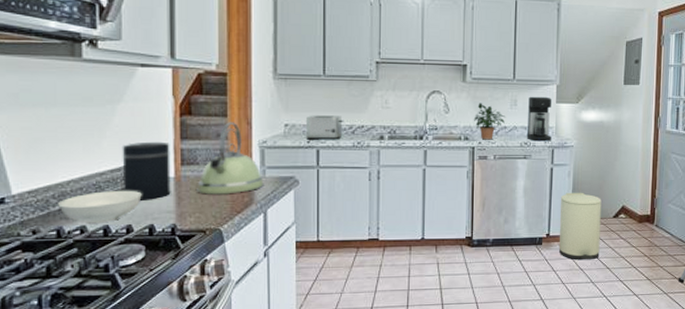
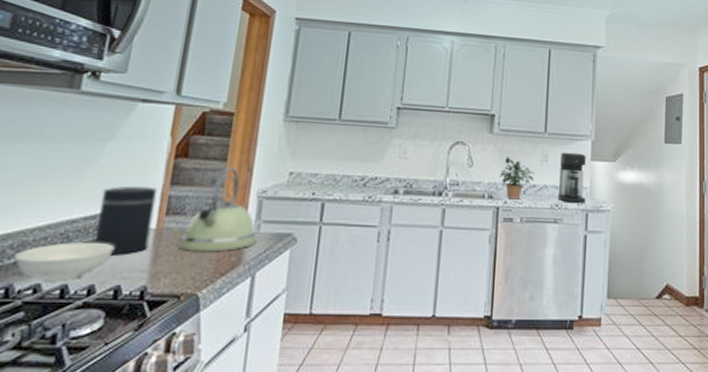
toaster: present [306,115,344,140] -> none [312,163,356,193]
pedal bin: present [558,192,602,260] -> none [592,265,642,351]

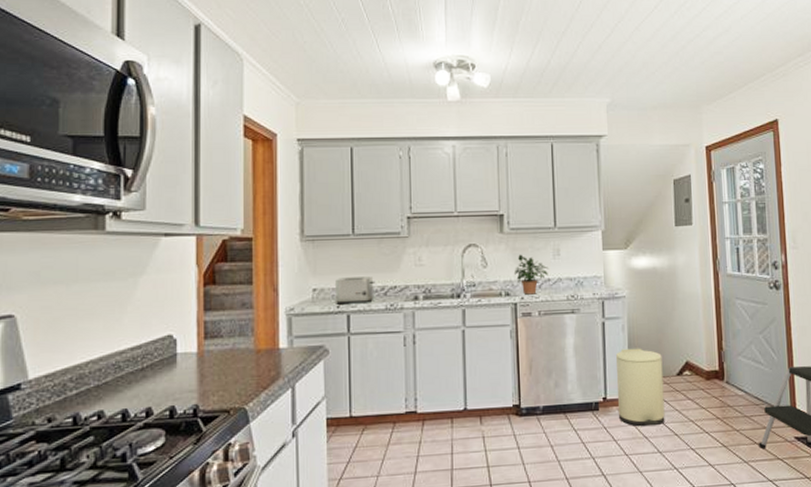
bowl: present [14,241,115,282] -> none [75,369,163,408]
cylinder: present [94,185,158,256] -> none [143,314,193,380]
kettle: present [178,167,257,252] -> none [220,289,292,370]
toaster: none [312,163,356,193] -> present [336,276,376,305]
coffee maker: present [557,152,586,204] -> none [572,244,600,294]
pedal bin: none [592,265,642,351] -> present [615,348,665,427]

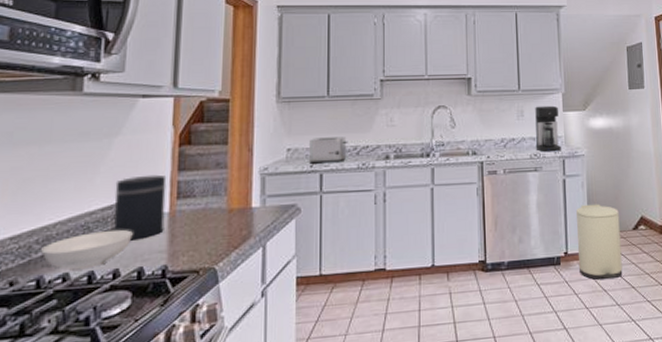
bowl: none [75,369,163,408] -> present [41,229,133,271]
cylinder: none [143,314,193,380] -> present [114,174,167,241]
potted plant: present [515,254,549,295] -> none [481,115,514,154]
coffee maker: none [572,244,600,294] -> present [535,105,561,153]

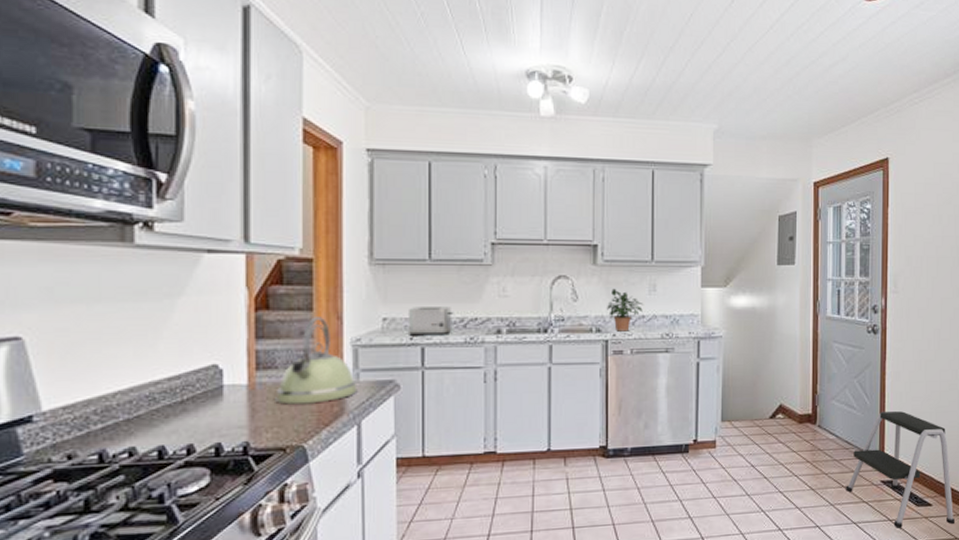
bowl: present [41,229,133,271] -> none [101,401,207,445]
cylinder: present [114,174,167,241] -> none [182,342,243,414]
kettle: none [192,149,264,230] -> present [275,317,358,405]
potted plant: none [481,115,514,154] -> present [607,288,644,332]
coffee maker: present [535,105,561,153] -> none [668,280,697,332]
pedal bin: present [575,204,623,280] -> none [708,390,756,470]

